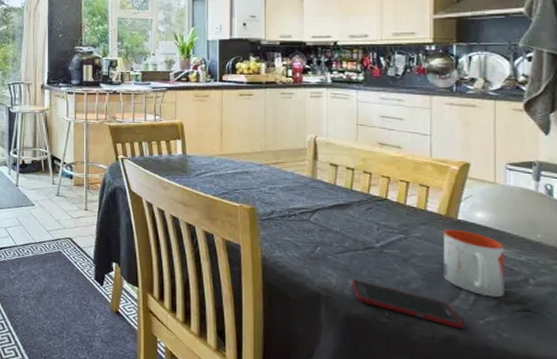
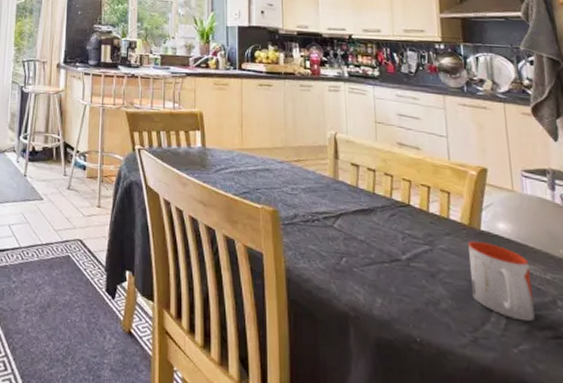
cell phone: present [351,279,464,329] -> none [380,296,498,359]

